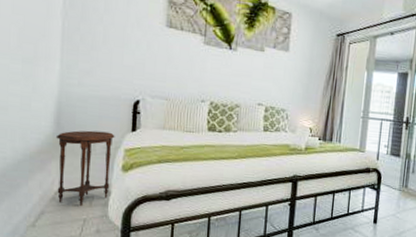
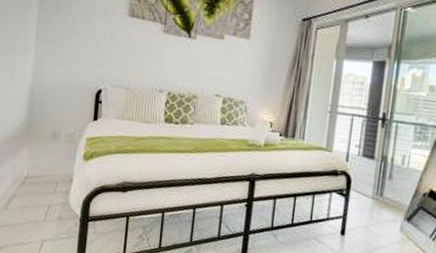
side table: present [55,130,115,207] -> none [27,118,79,193]

